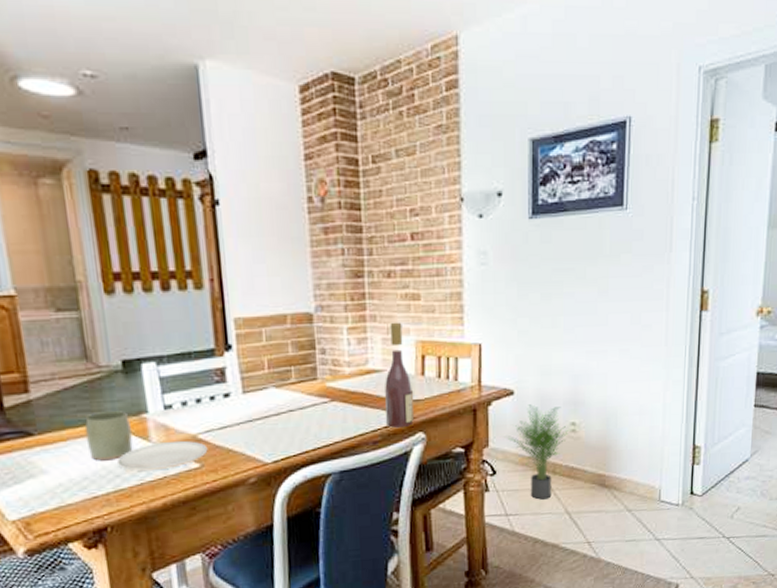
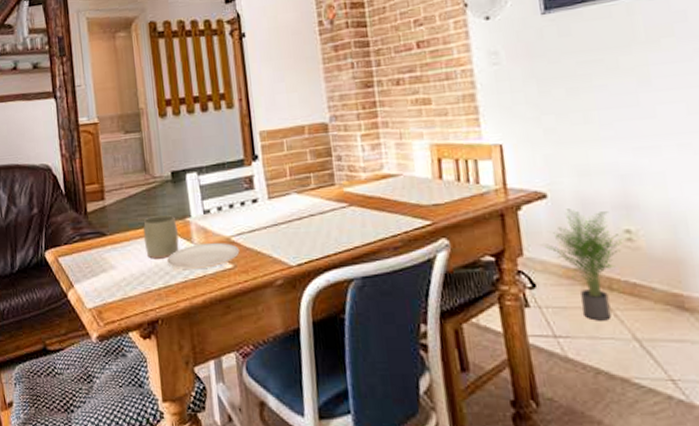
wine bottle: present [385,322,415,428] -> none [401,126,436,233]

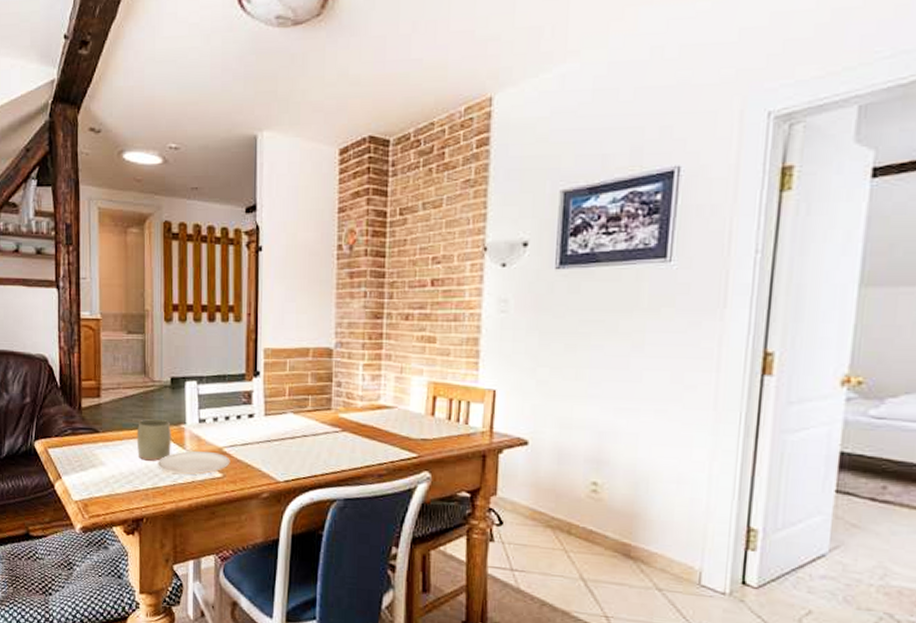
potted plant: present [541,208,623,321] -> none [514,457,588,561]

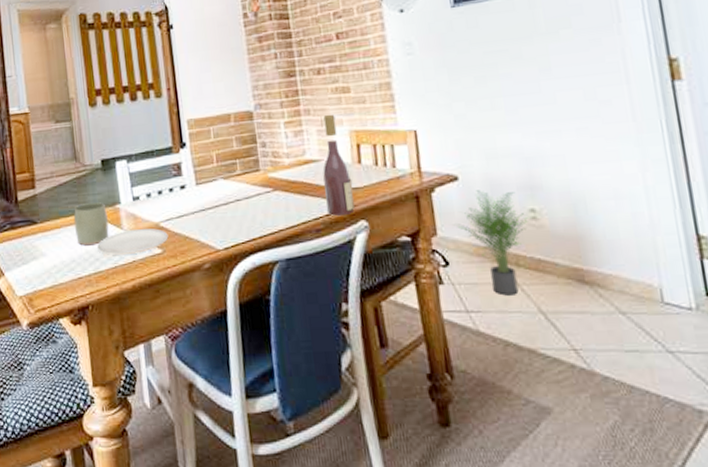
wine bottle: none [393,362,423,464] -> present [323,114,356,216]
potted plant: none [514,457,588,561] -> present [453,190,528,296]

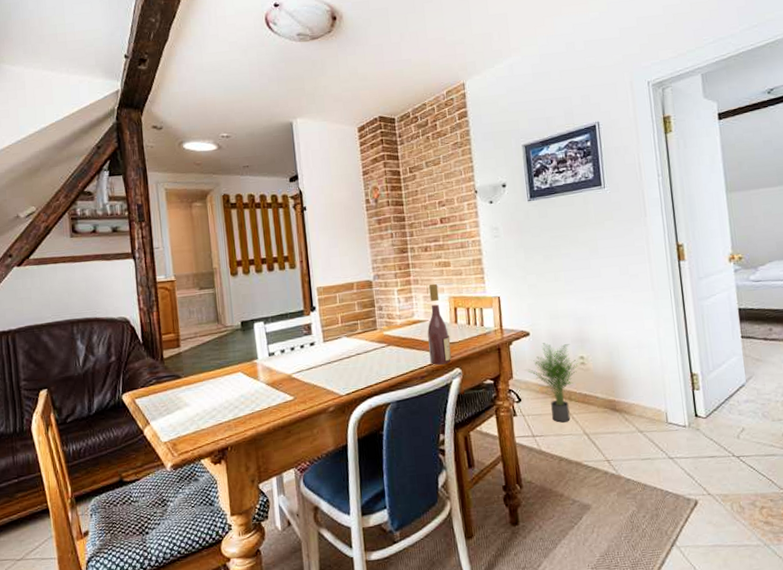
mug: present [73,202,109,246] -> none [215,358,247,396]
plate: present [97,228,169,256] -> none [236,379,299,403]

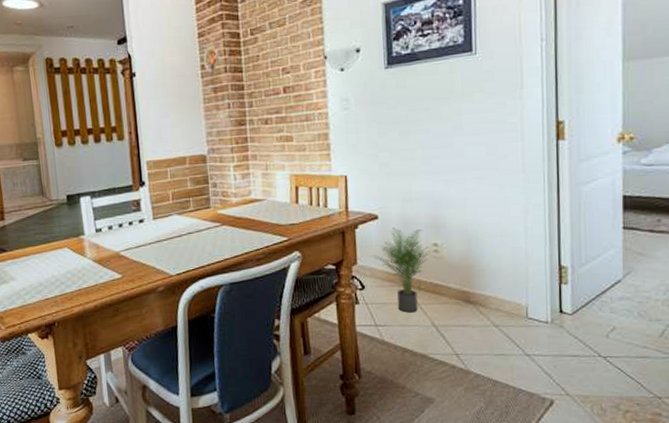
wine bottle: present [427,283,452,365] -> none [265,159,291,247]

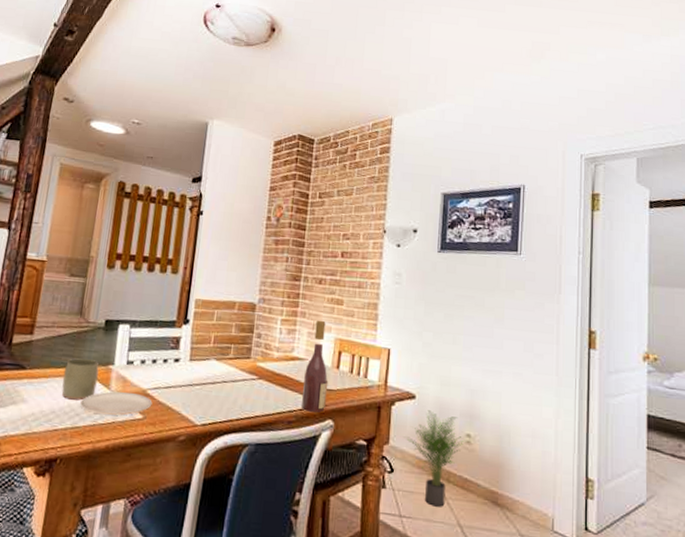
mug: none [40,233,74,271] -> present [61,358,99,400]
plate: none [63,256,128,280] -> present [80,391,153,416]
wine bottle: none [265,159,291,247] -> present [302,320,329,413]

